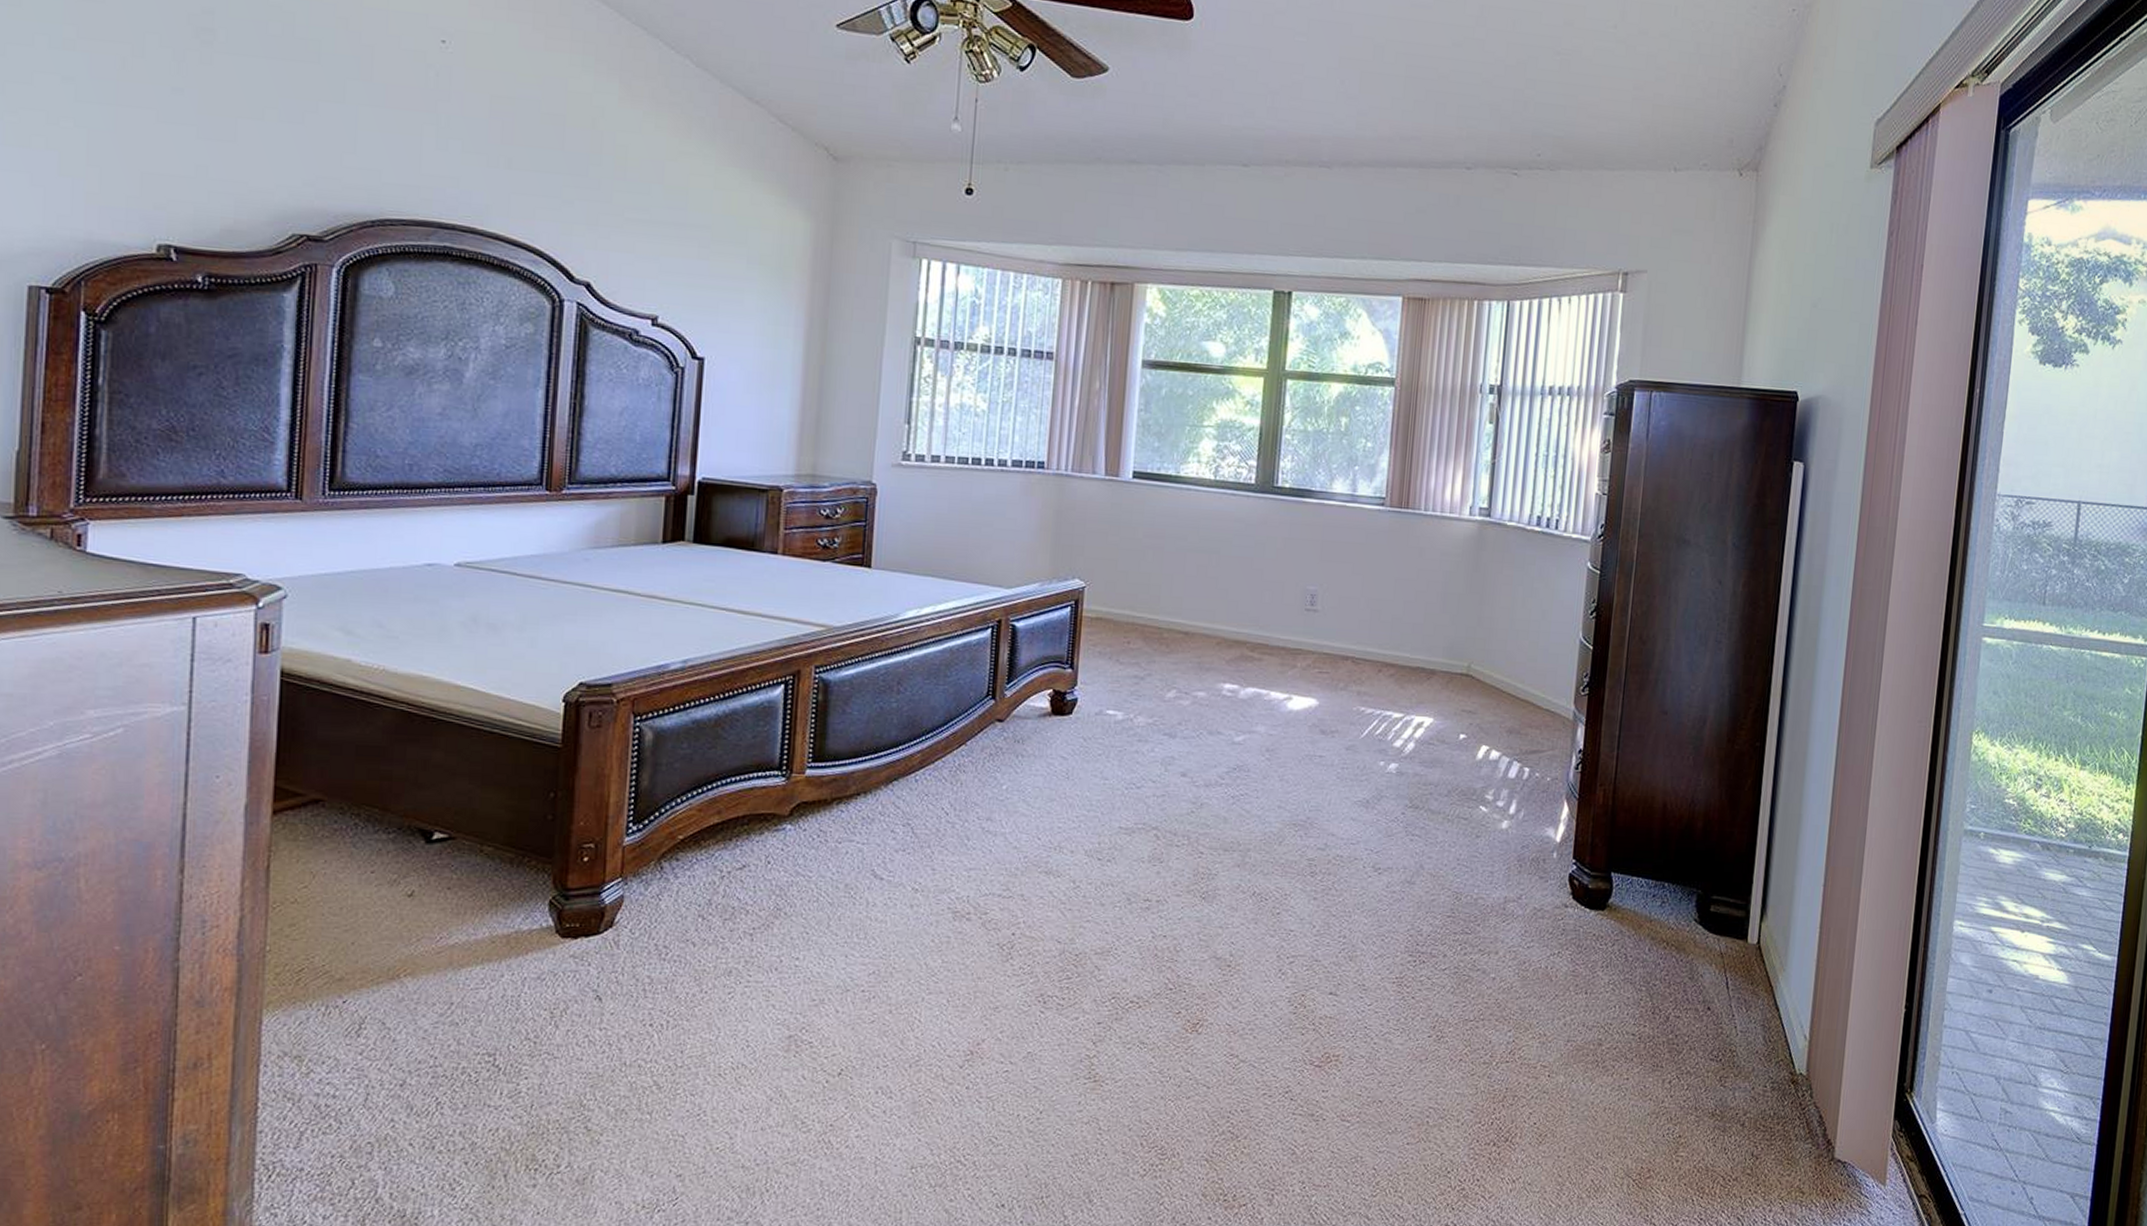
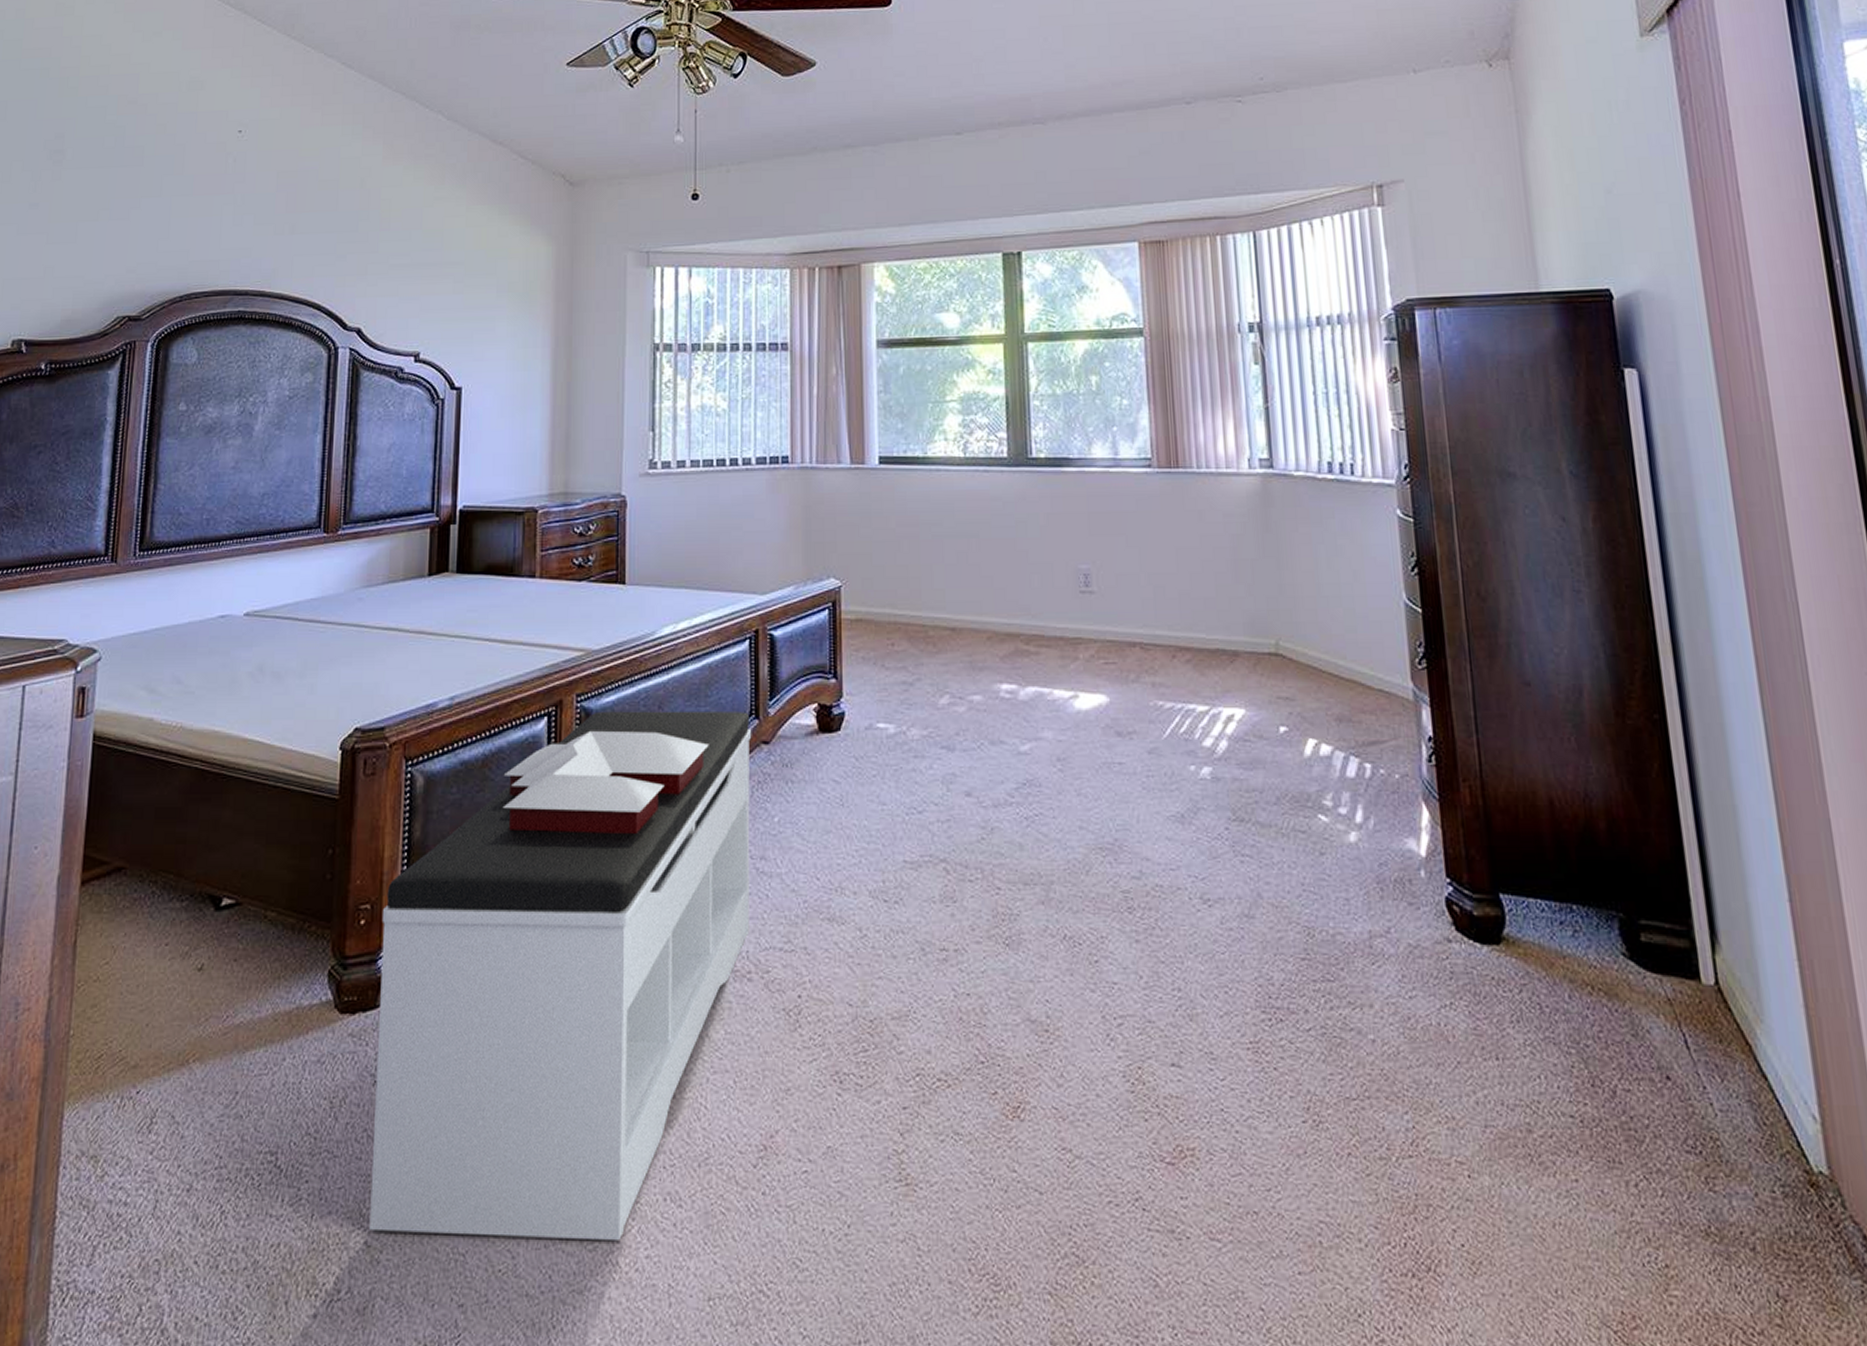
bench: none [590,683,988,1125] -> present [369,710,752,1242]
books: none [734,699,945,793] -> present [502,730,709,834]

